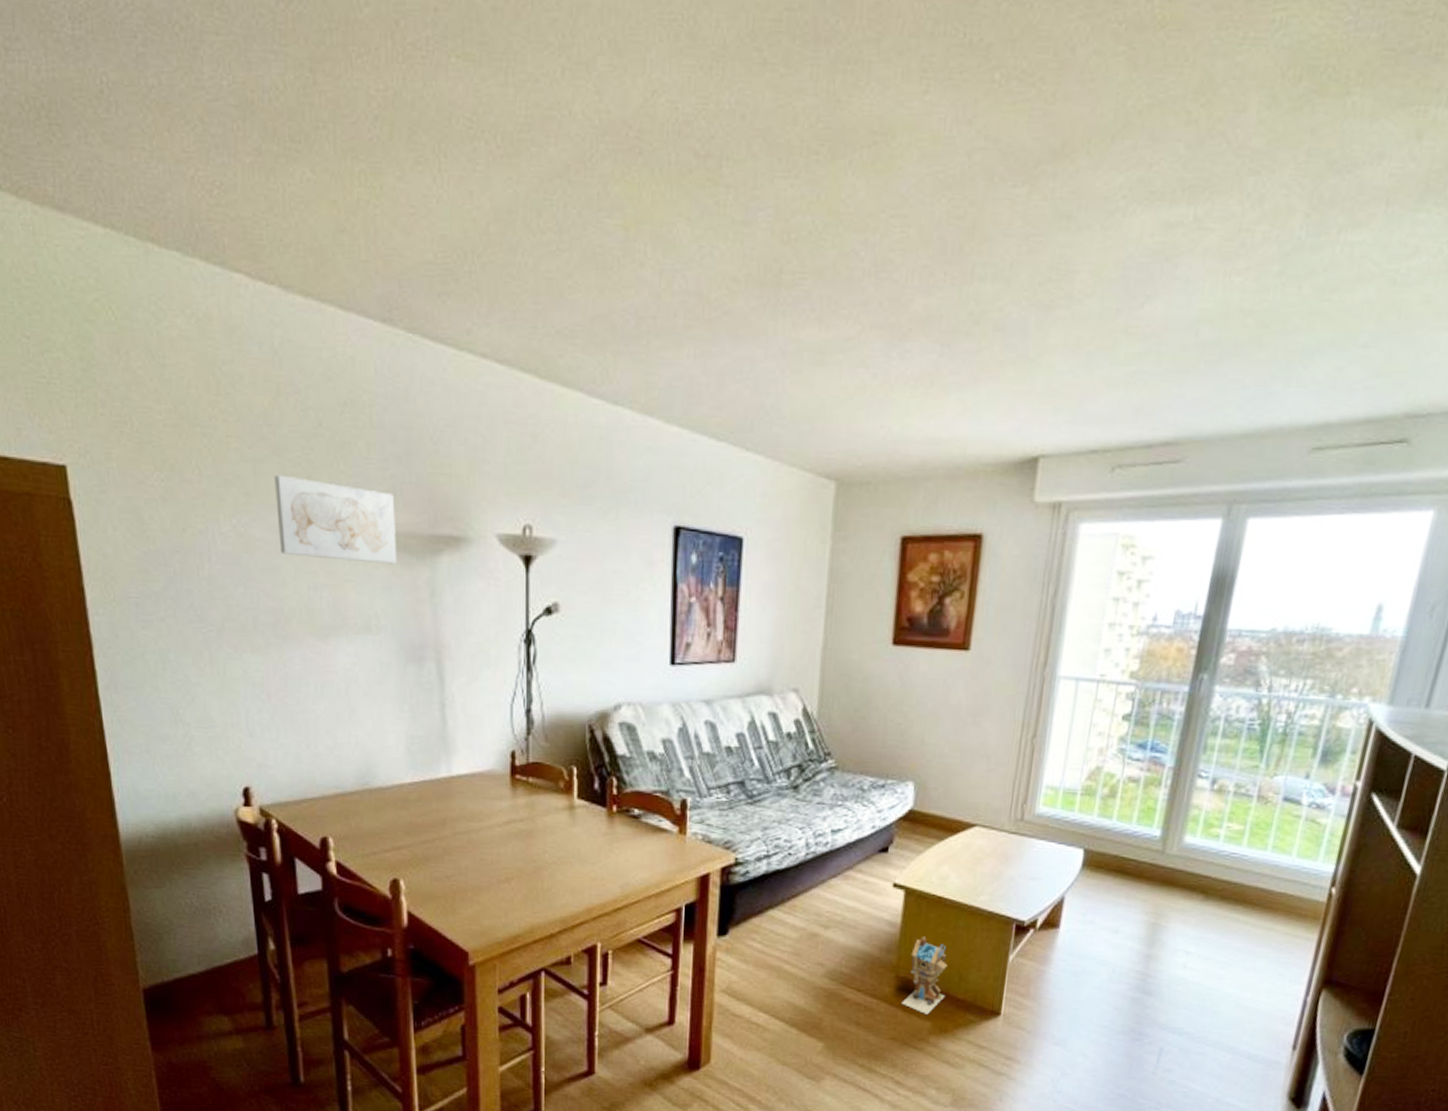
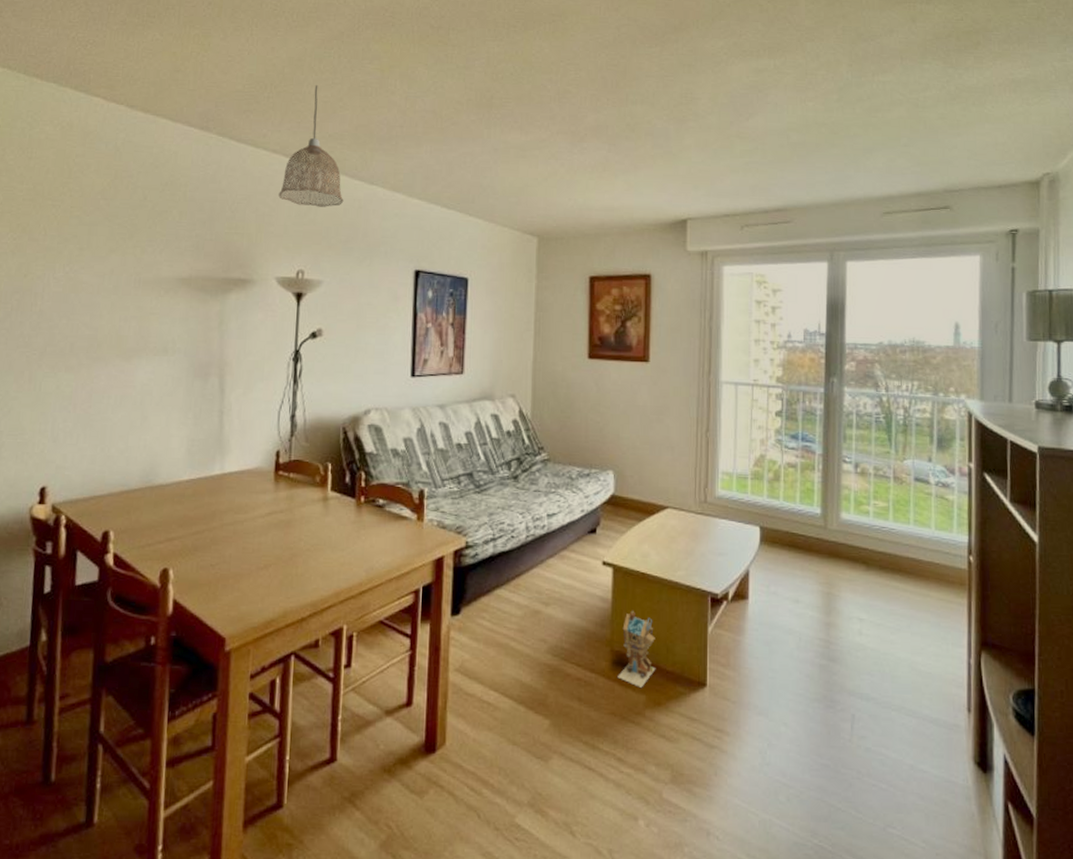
wall art: present [274,474,396,565] -> none [101,234,197,301]
pendant lamp: none [493,253,579,438] -> present [278,85,344,207]

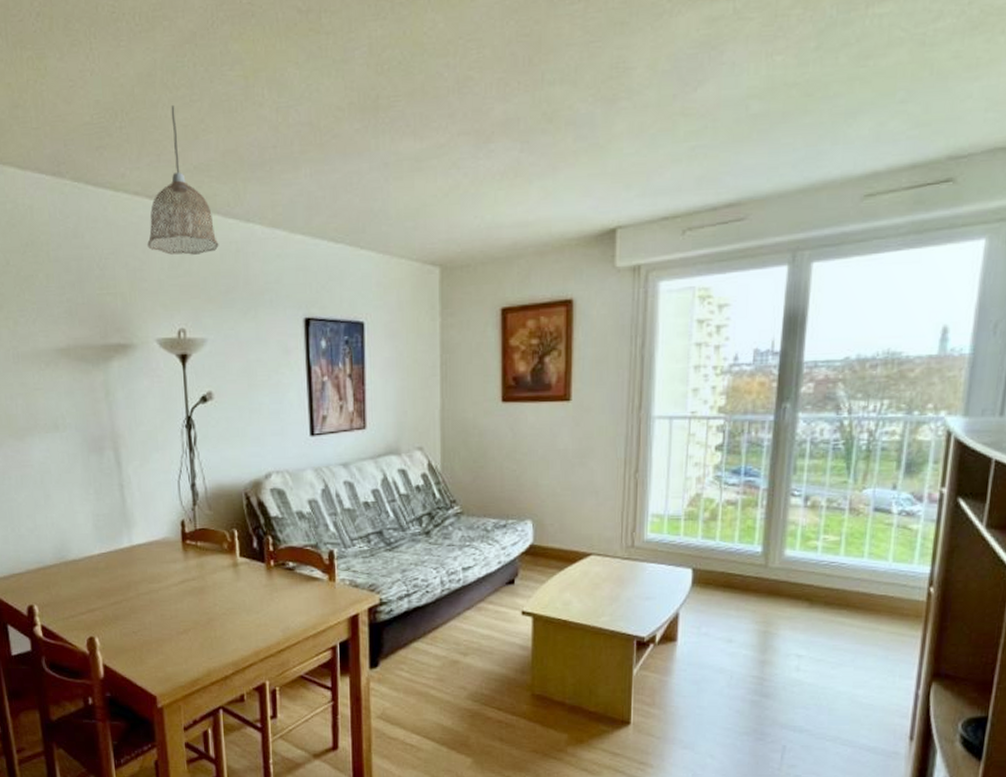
toy house: present [618,611,656,688] -> none [539,657,578,727]

